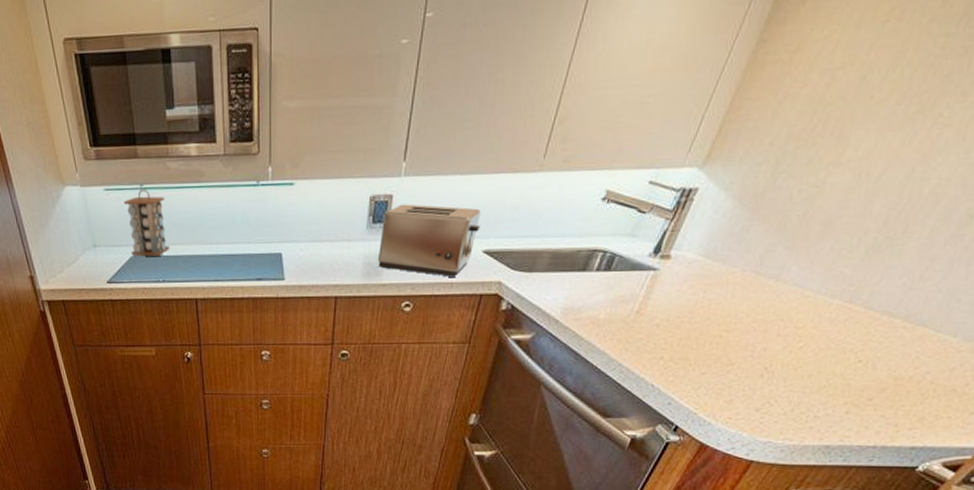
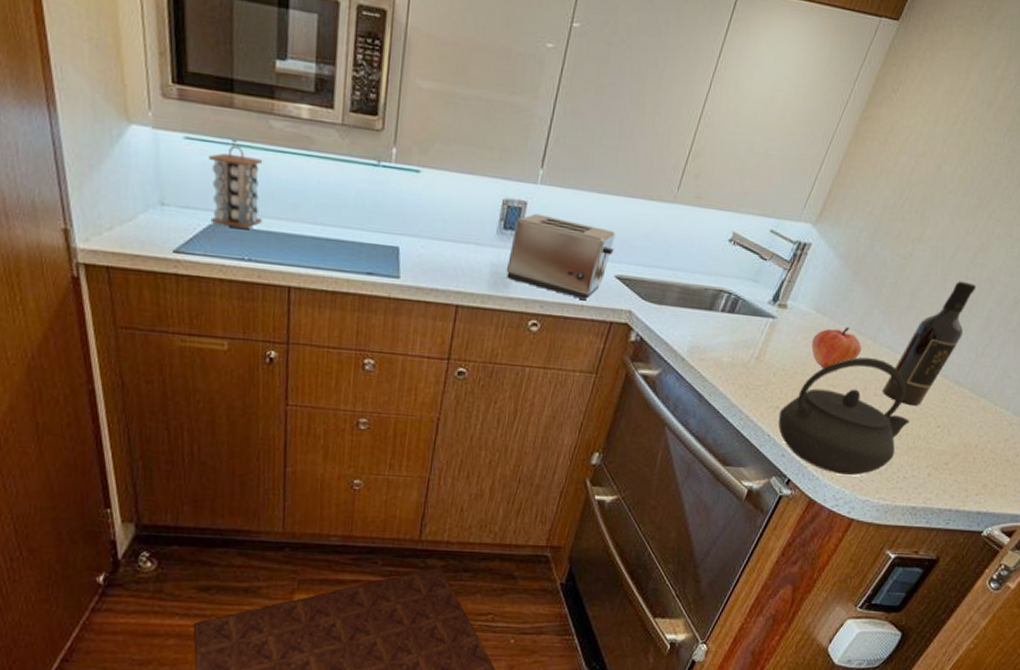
kettle: none [662,298,822,419] -> present [778,357,910,476]
fruit: none [699,269,762,313] -> present [811,327,862,368]
wine bottle: none [787,201,914,342] -> present [882,280,977,406]

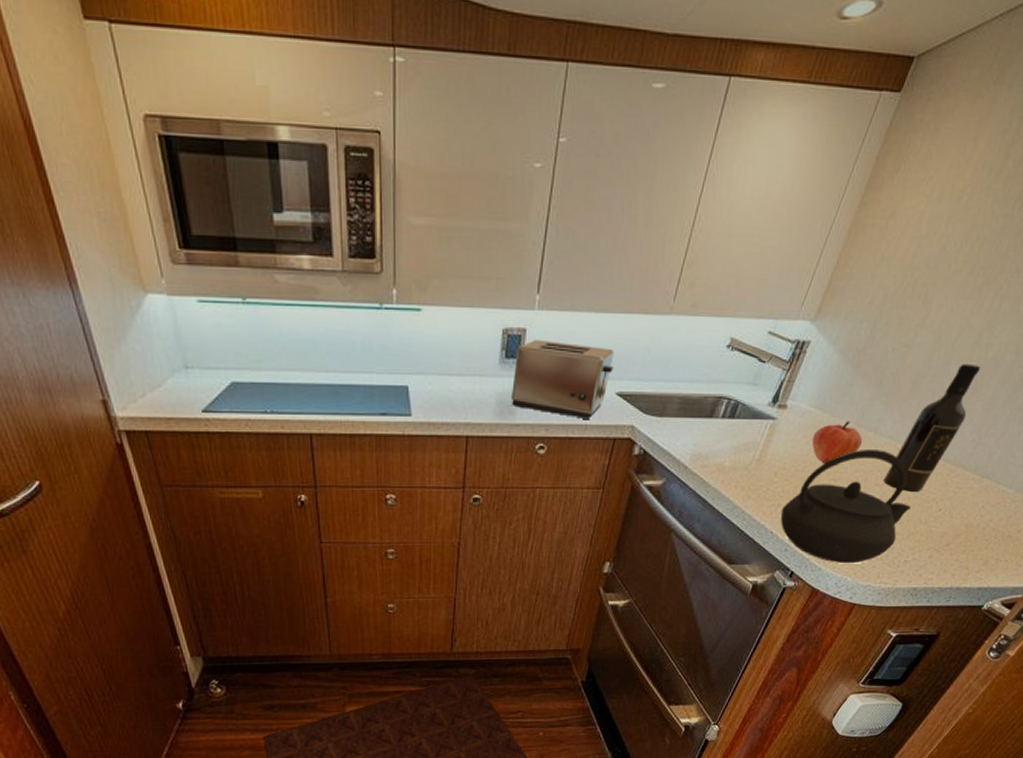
spice rack: present [209,145,263,229] -> none [223,303,279,383]

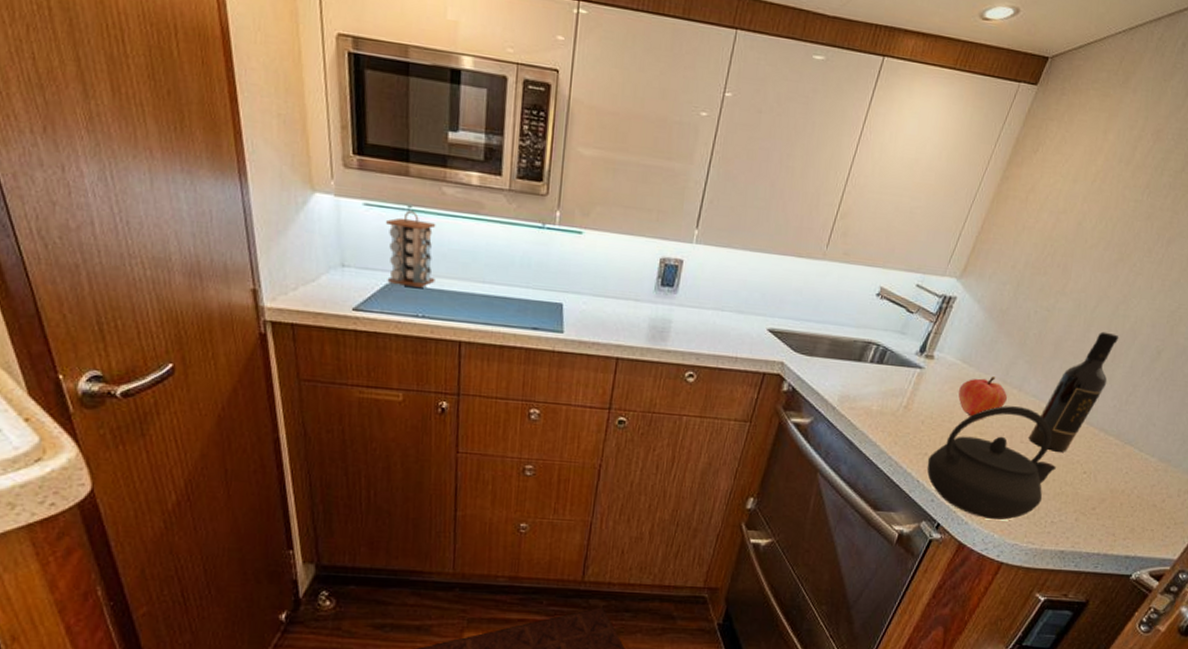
spice rack: none [223,303,279,383] -> present [386,210,436,288]
toaster: present [512,339,614,419] -> none [664,271,768,352]

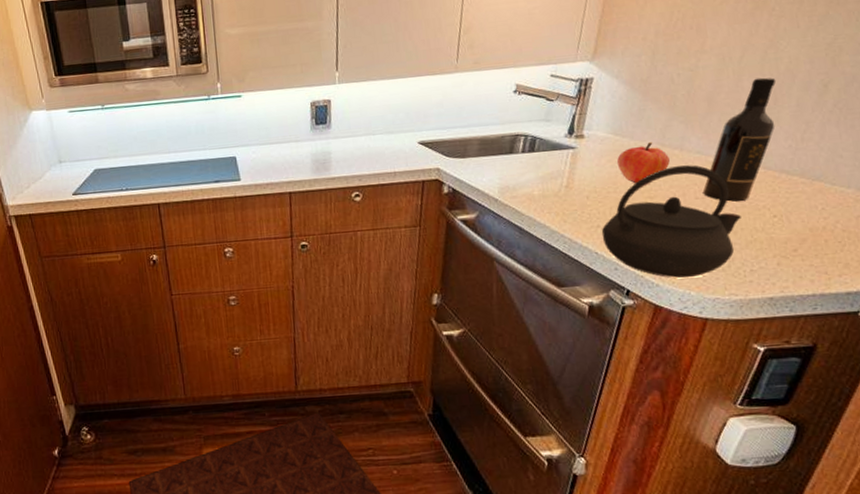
spice rack: present [386,210,436,288] -> none [87,109,132,168]

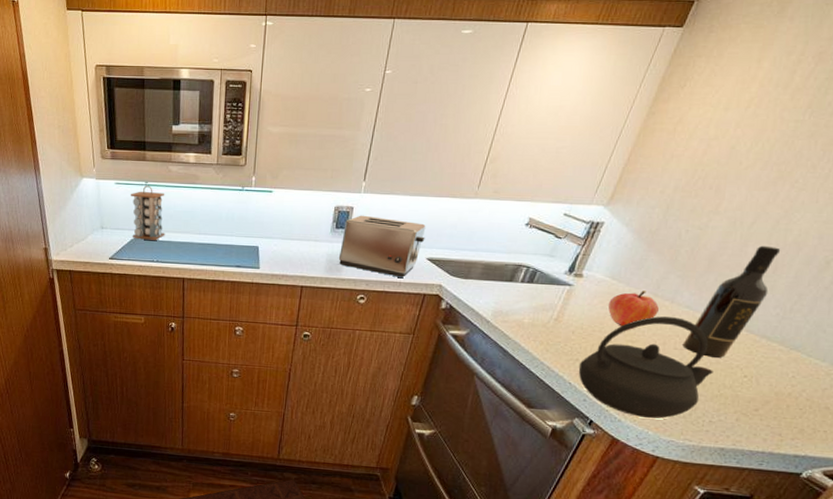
spice rack: none [87,109,132,168] -> present [131,185,165,240]
toaster: none [324,106,413,168] -> present [339,215,426,278]

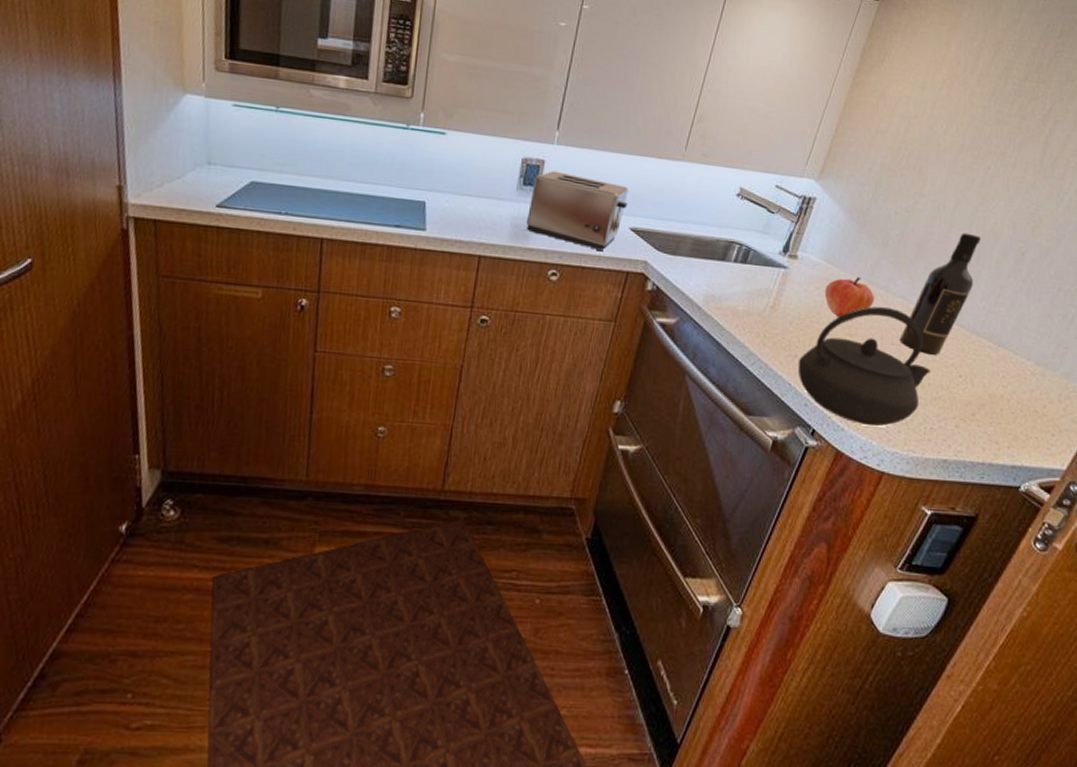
spice rack: present [131,185,165,240] -> none [252,111,303,185]

